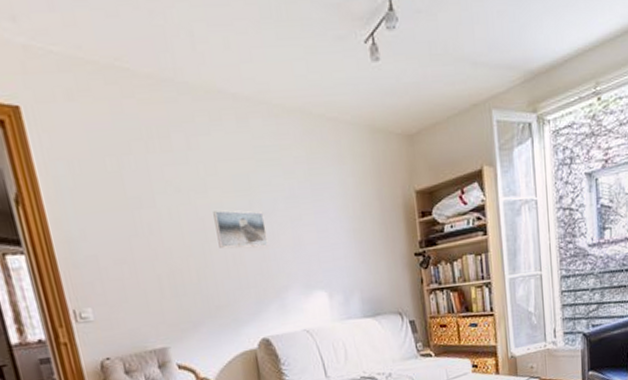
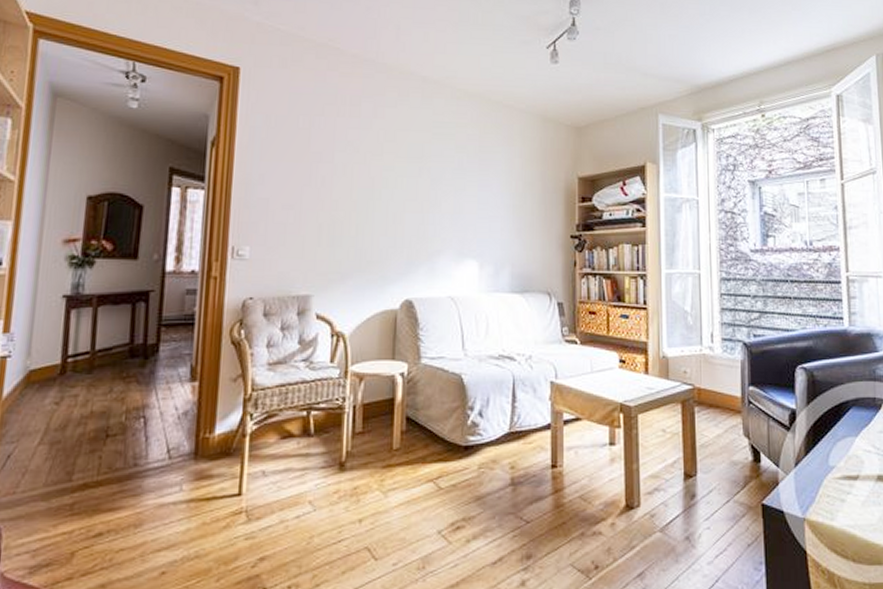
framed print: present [213,210,269,249] -> none [383,173,430,211]

